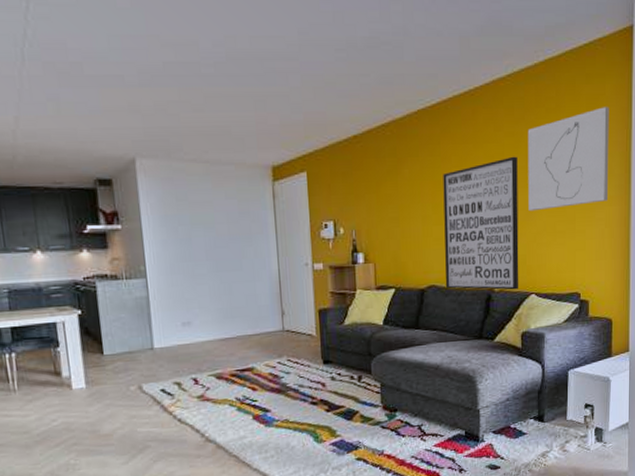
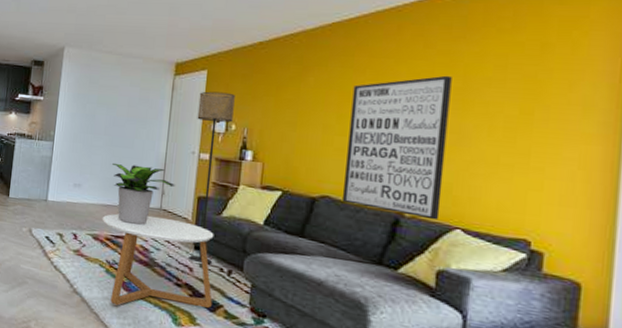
potted plant: none [222,286,294,354] -> present [112,162,175,225]
coffee table: none [222,338,348,442] -> present [102,213,214,308]
floor lamp: none [302,194,343,377] -> present [189,91,235,264]
wall art: present [527,107,609,212] -> none [461,31,595,139]

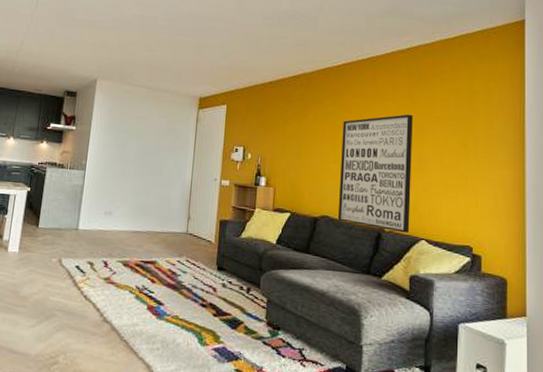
coffee table: present [102,213,214,308] -> none [132,239,235,331]
potted plant: present [112,162,175,225] -> none [142,190,200,249]
floor lamp: present [189,91,235,264] -> none [213,123,250,283]

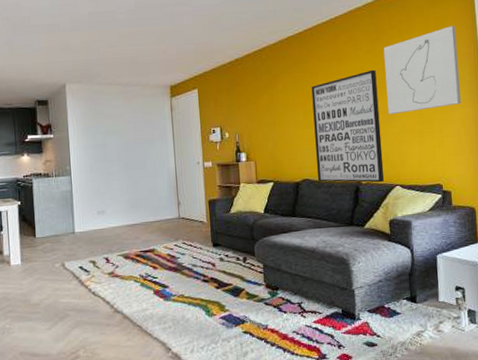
wall art: none [421,83,502,165] -> present [383,26,461,115]

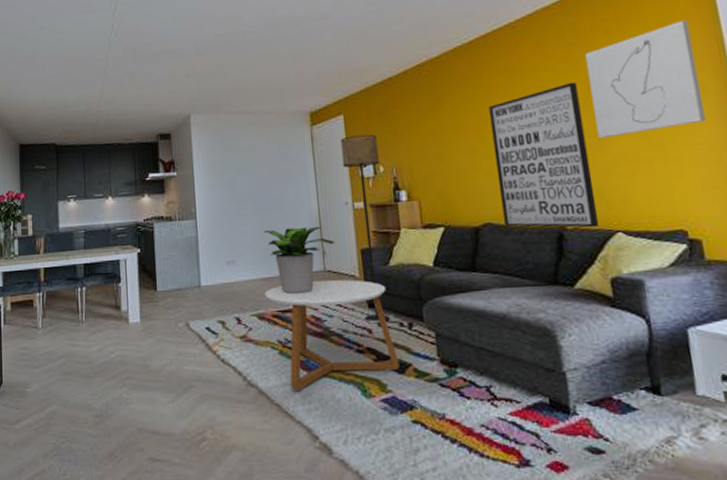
coffee table: none [129,224,235,314] -> present [264,279,400,390]
potted plant: none [130,181,188,237] -> present [264,226,335,294]
floor lamp: none [194,106,230,258] -> present [340,134,391,322]

